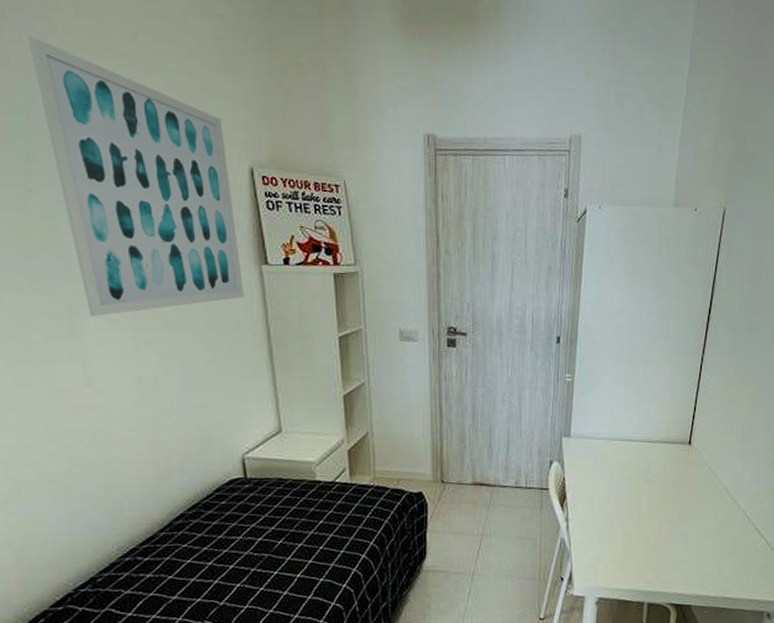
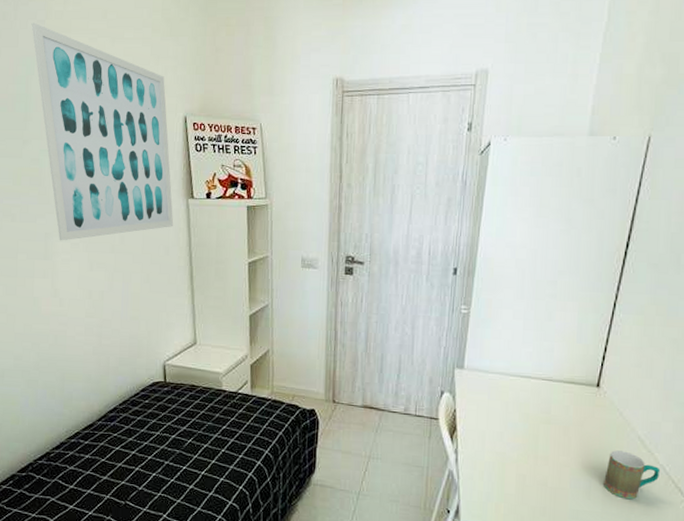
mug: none [698,501,743,545] -> present [604,450,661,500]

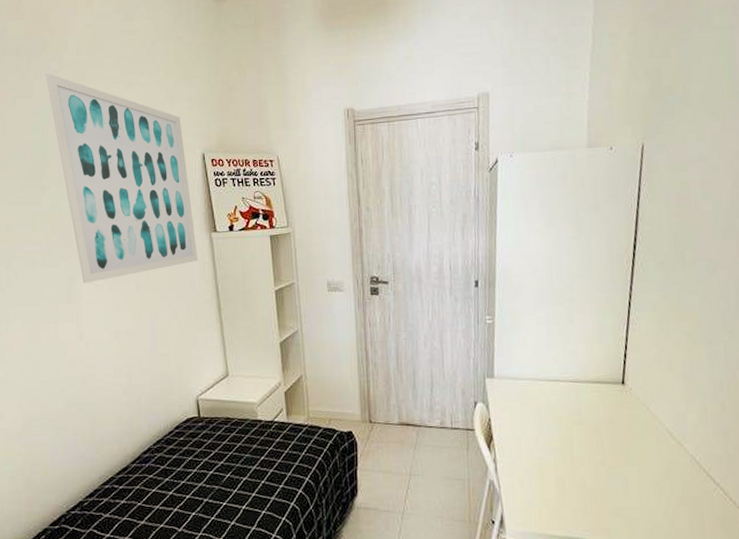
mug: present [604,450,661,500] -> none [639,444,691,493]

